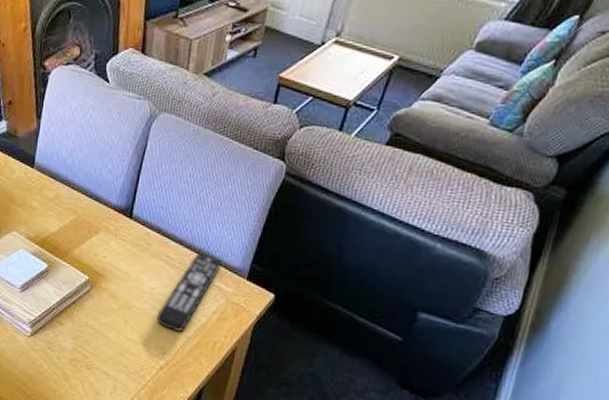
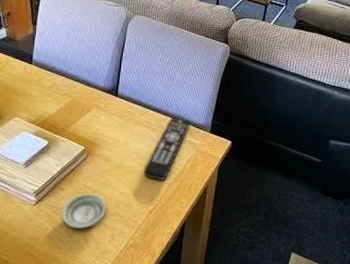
saucer: none [58,332,110,374] -> present [62,193,106,230]

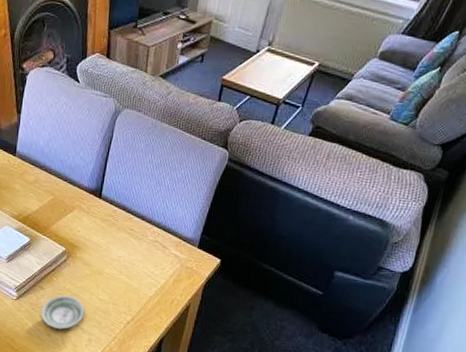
remote control: present [143,118,190,180] -> none [123,227,177,292]

